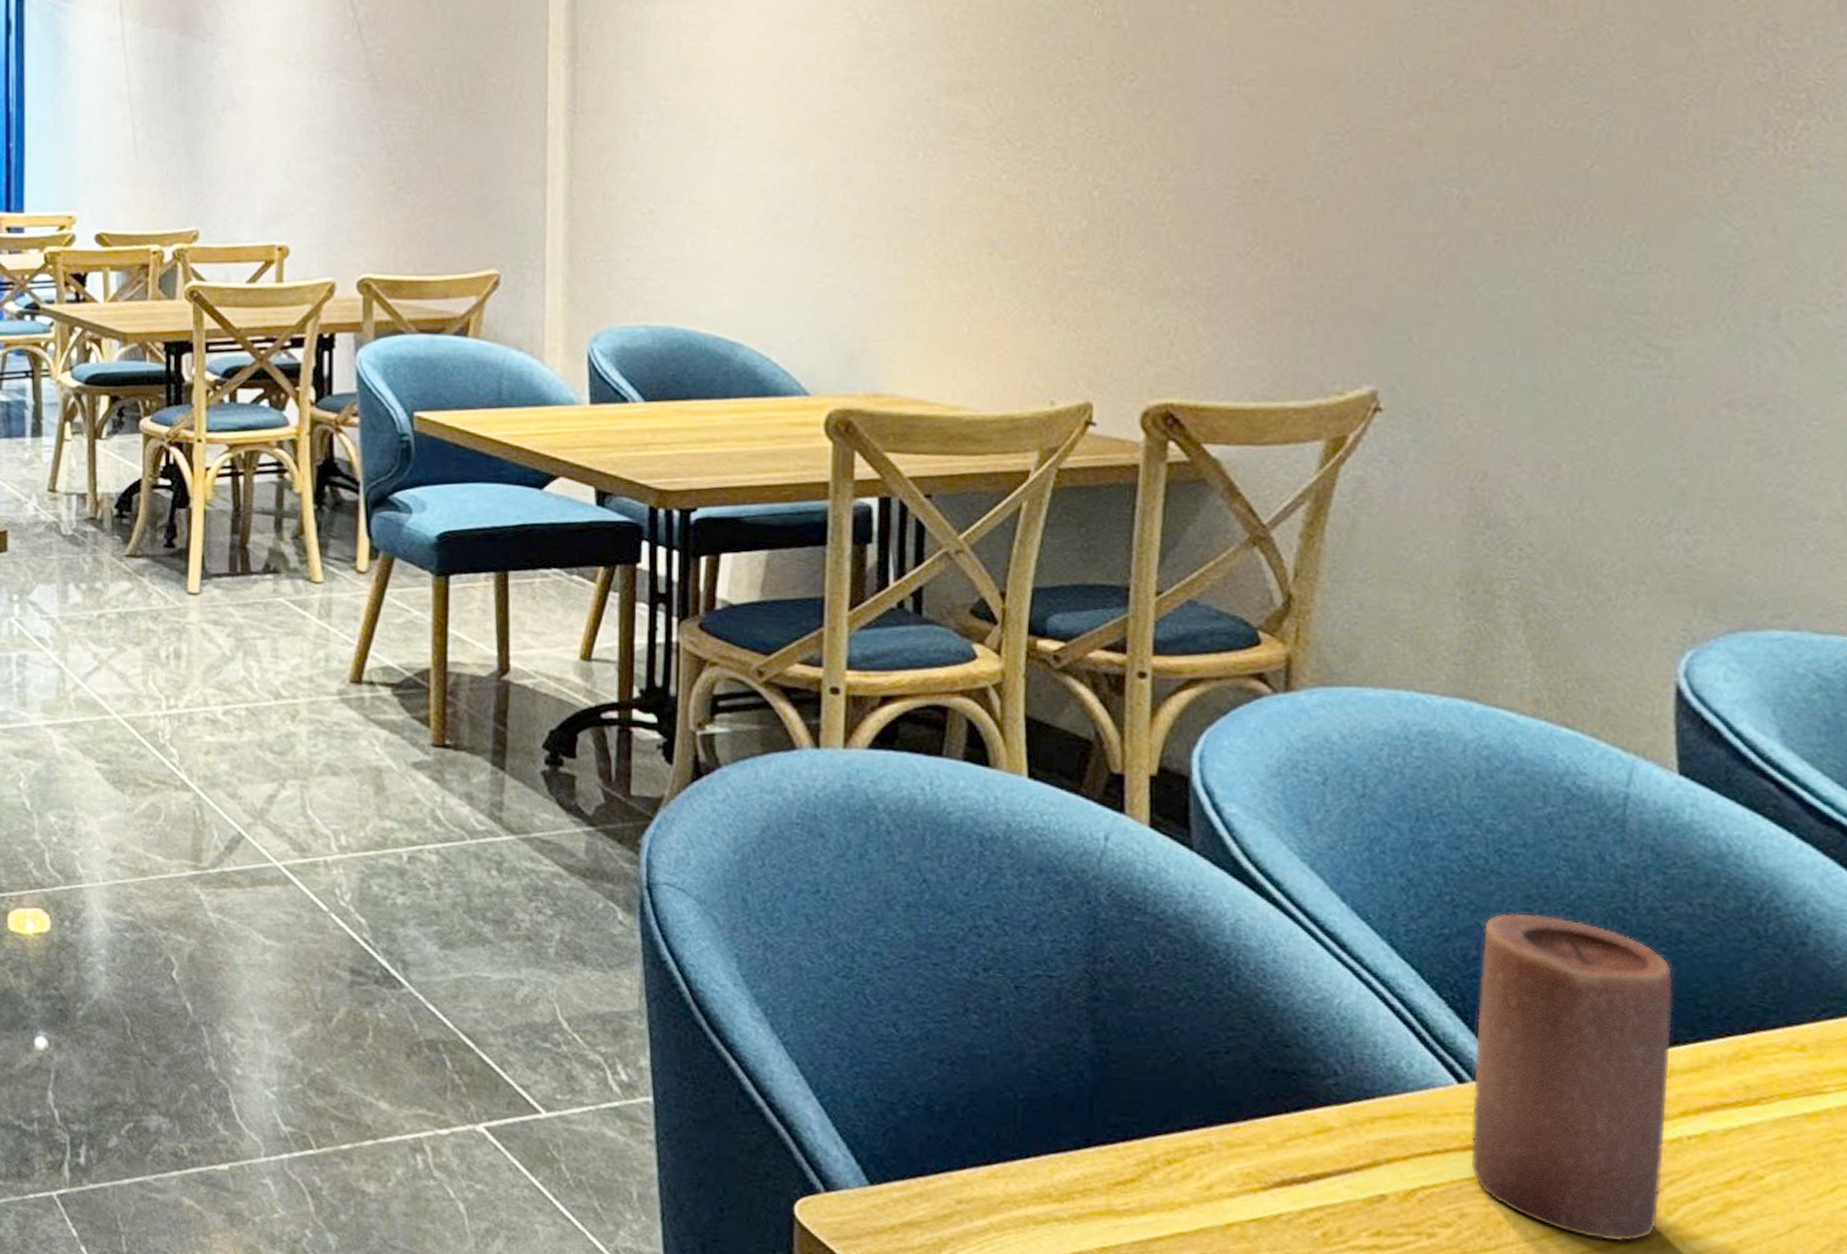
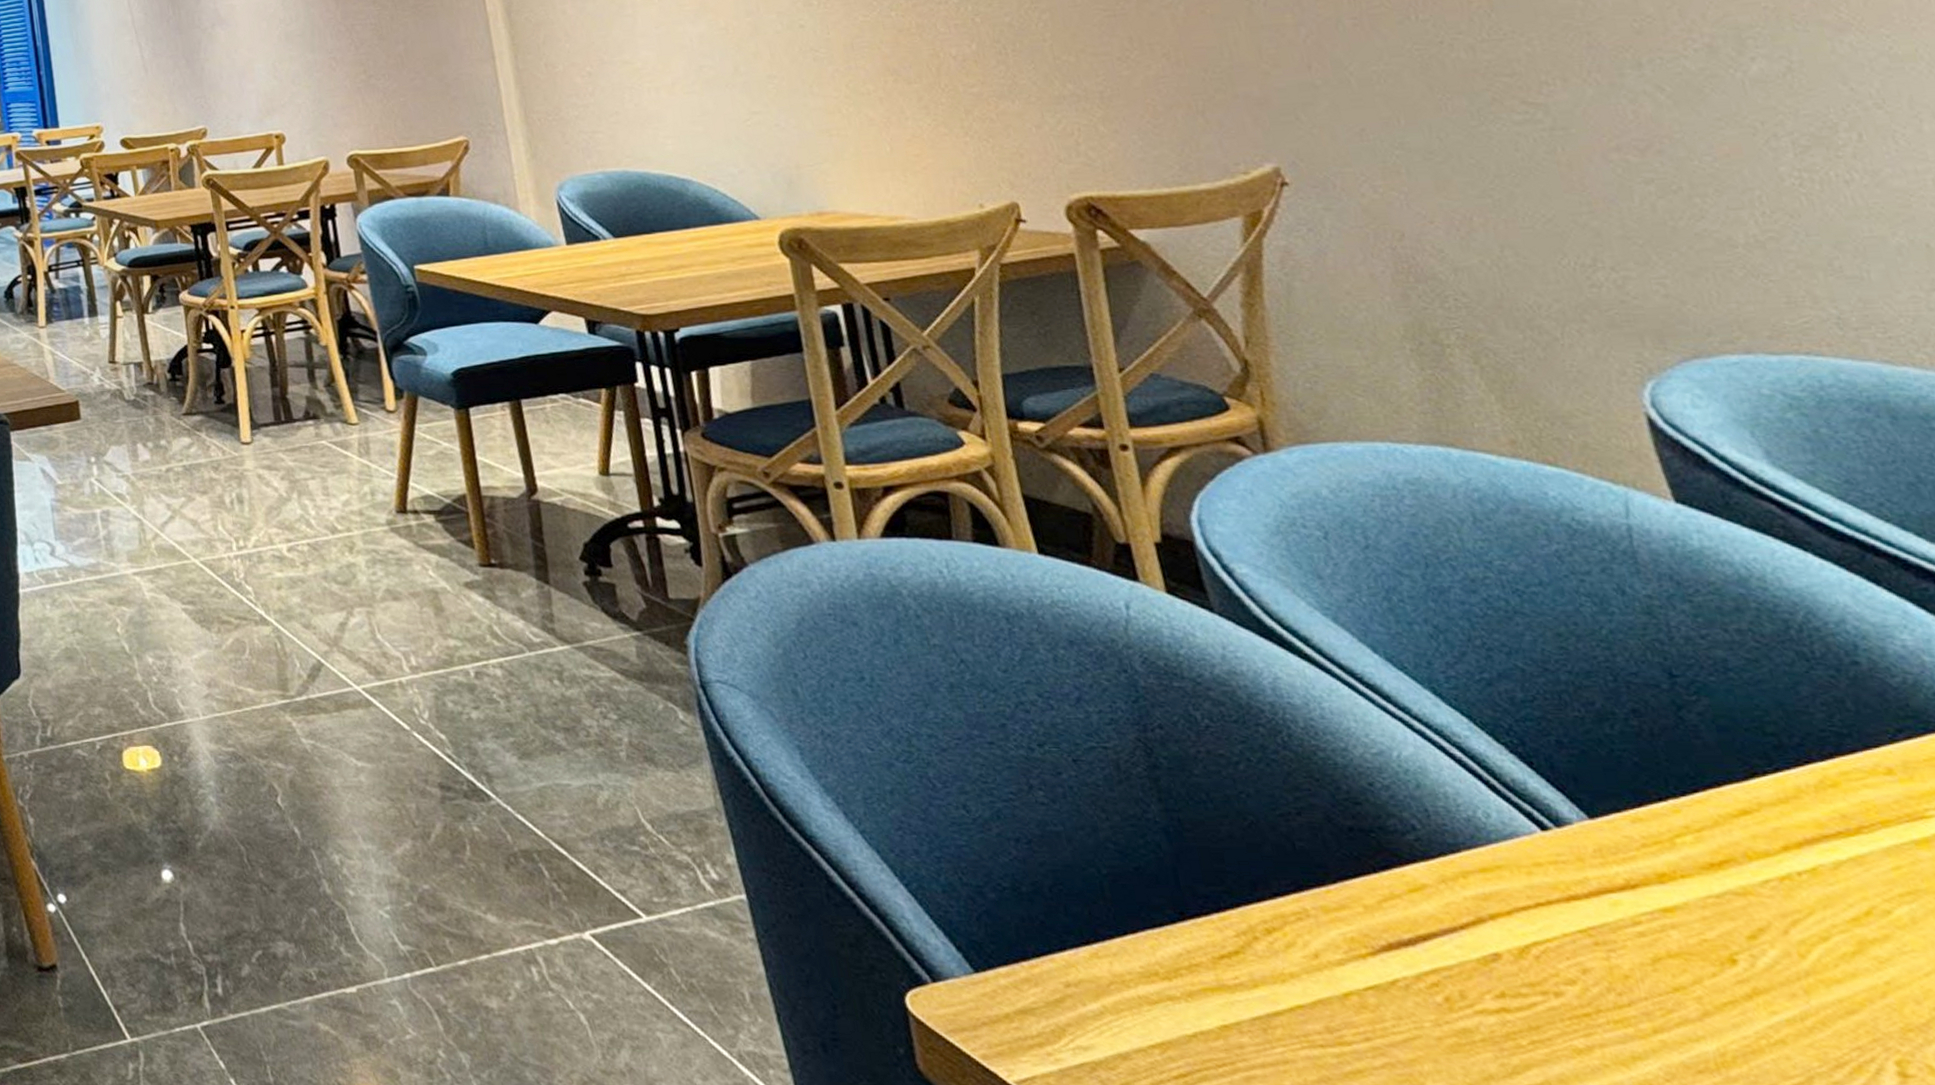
candle: present [1470,913,1673,1242] -> none [1522,652,1794,990]

